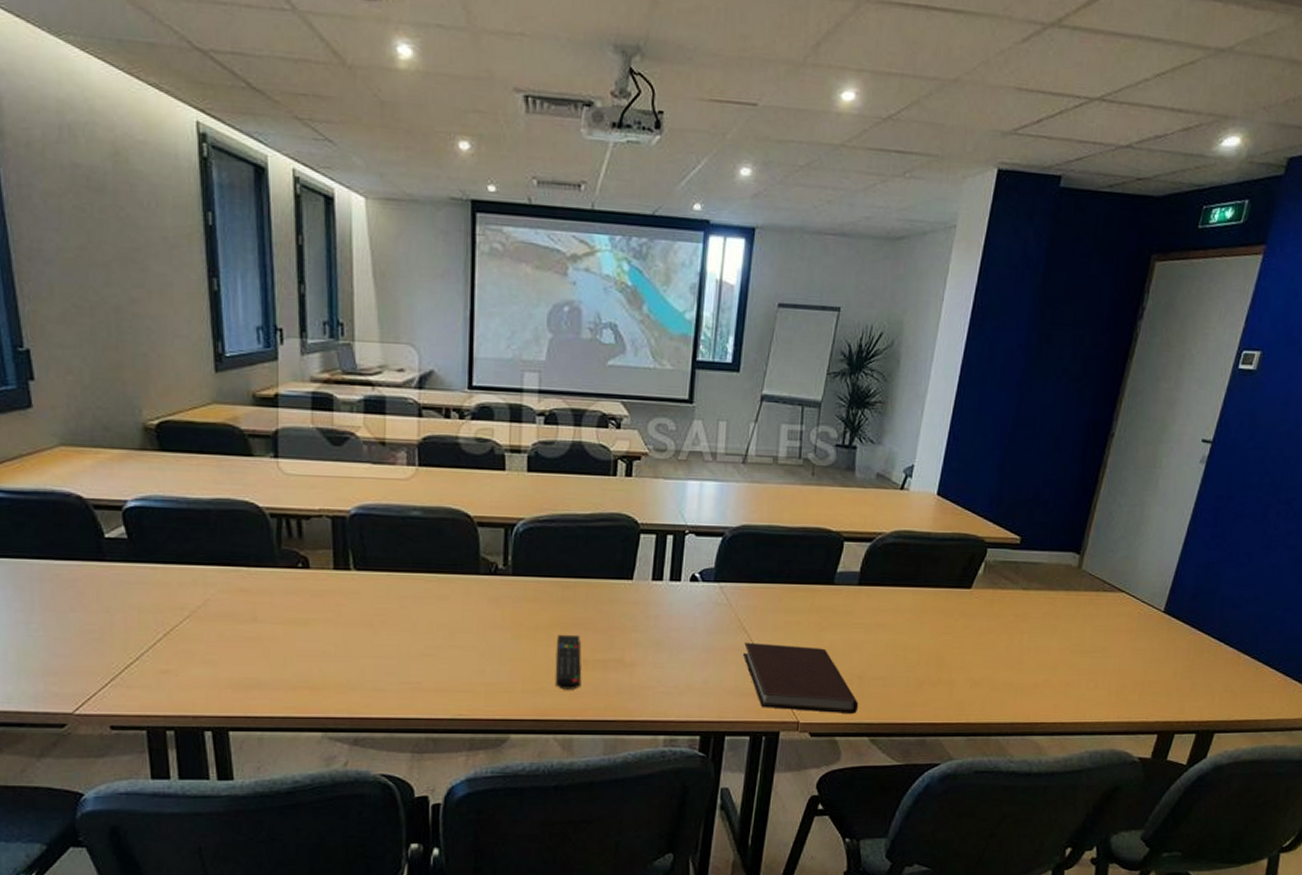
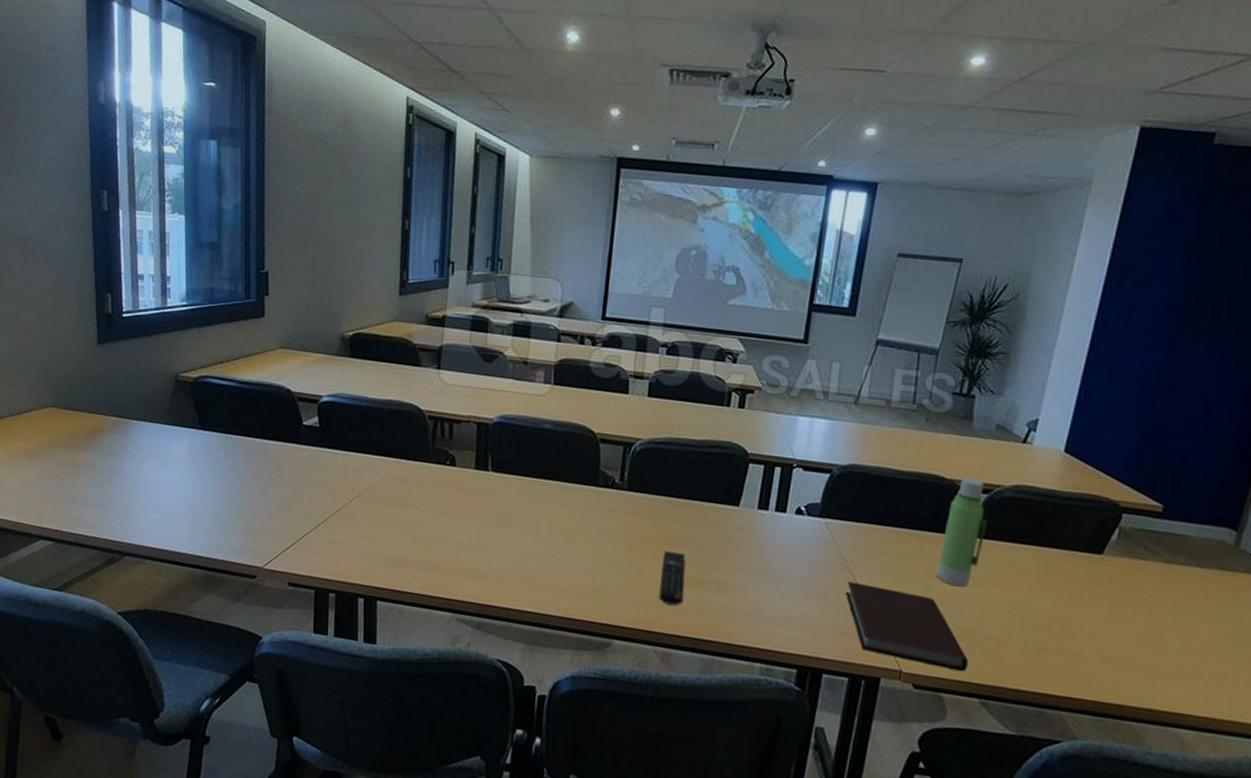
water bottle: none [826,528,872,635] -> present [935,477,988,587]

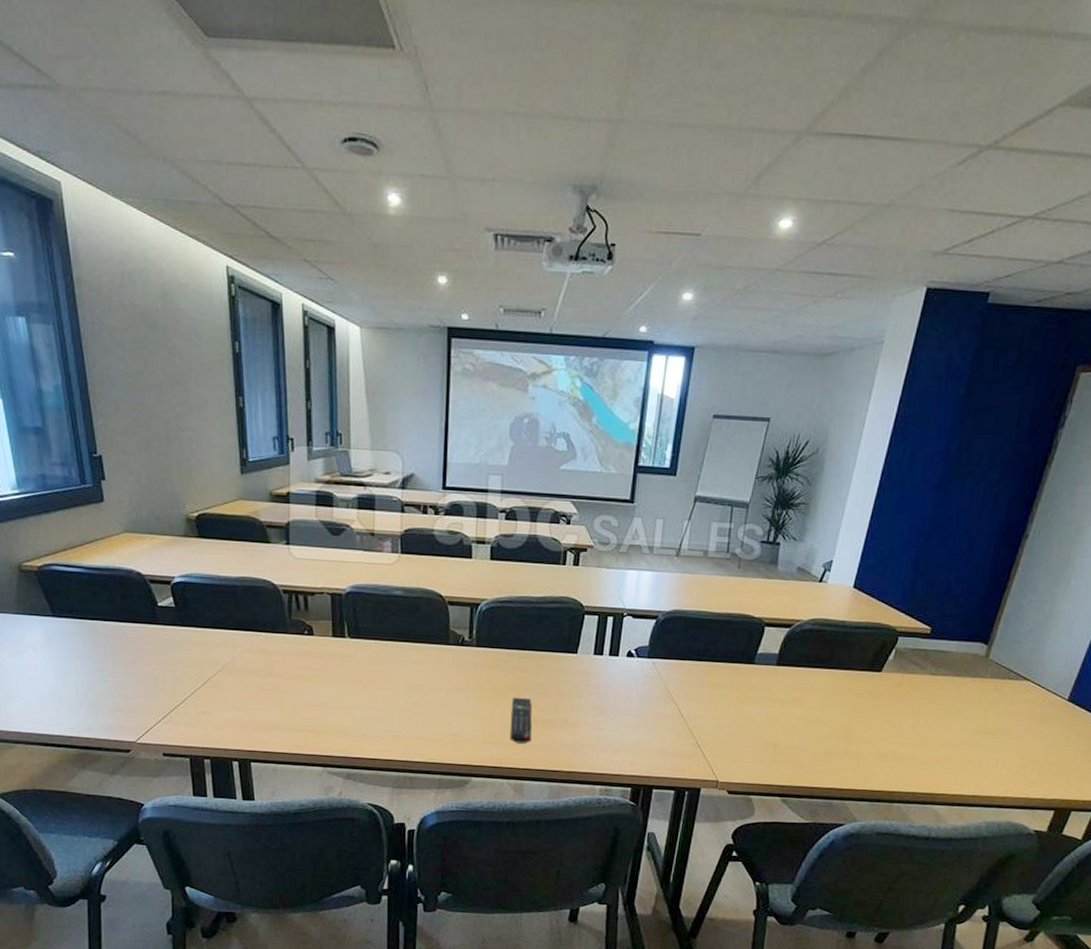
notebook: present [845,581,968,671] -> none [670,711,772,776]
water bottle: present [935,477,988,587] -> none [746,615,790,708]

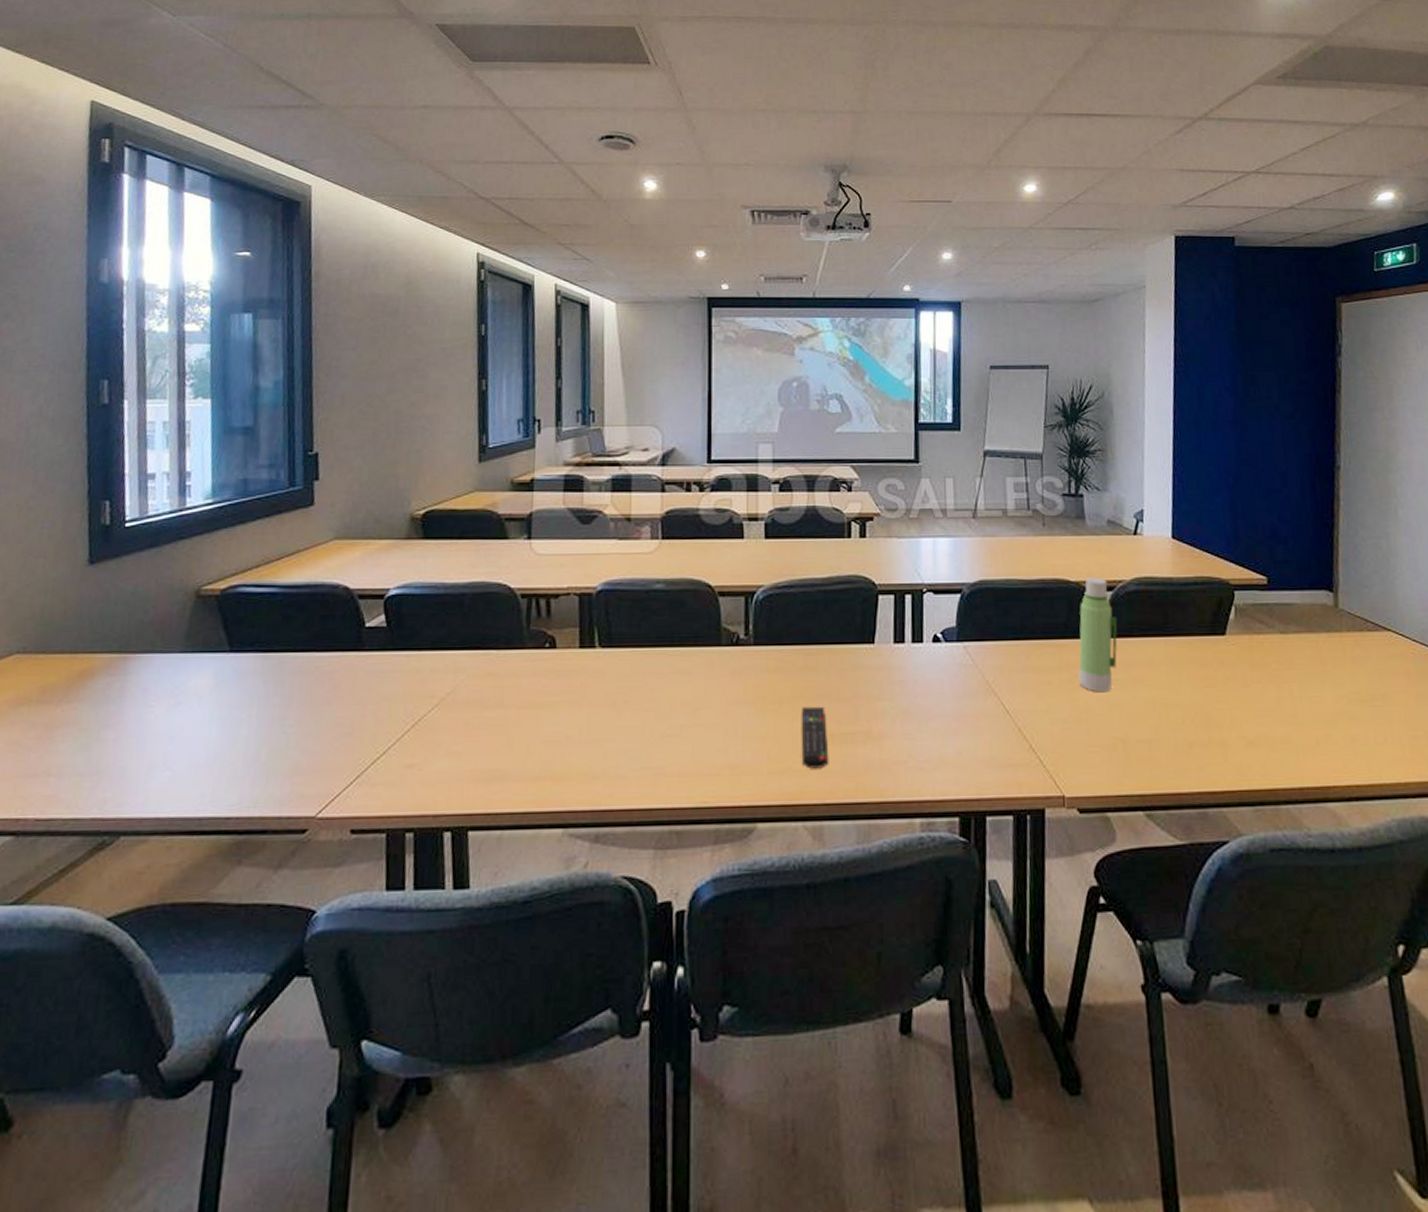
water bottle: none [746,615,790,708] -> present [1078,577,1118,693]

